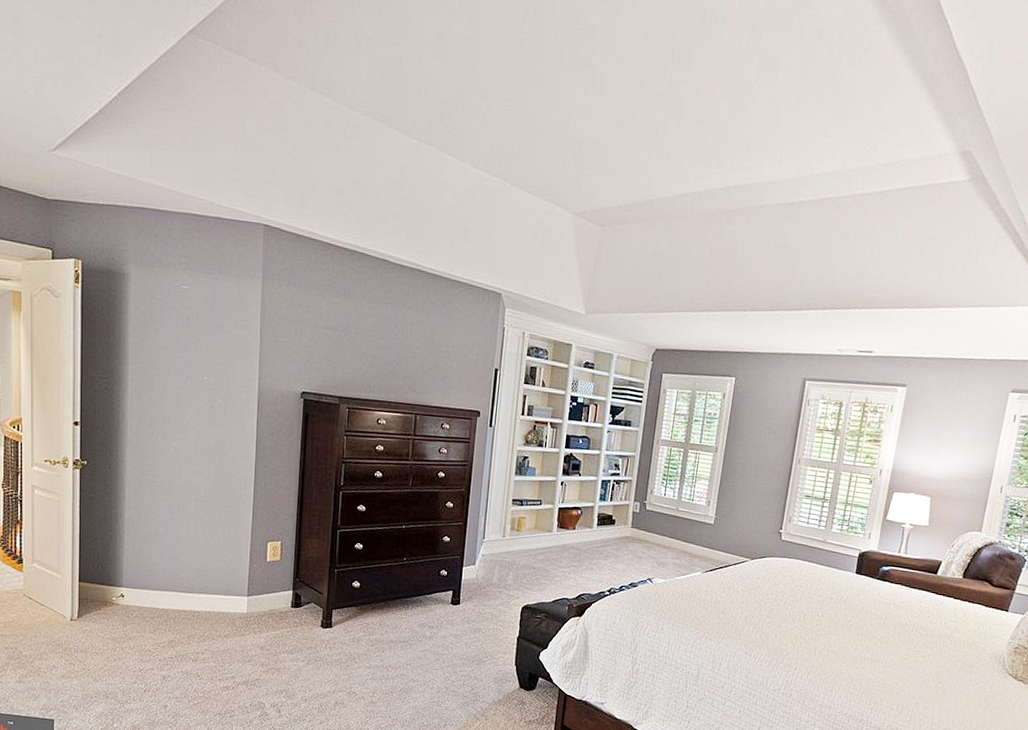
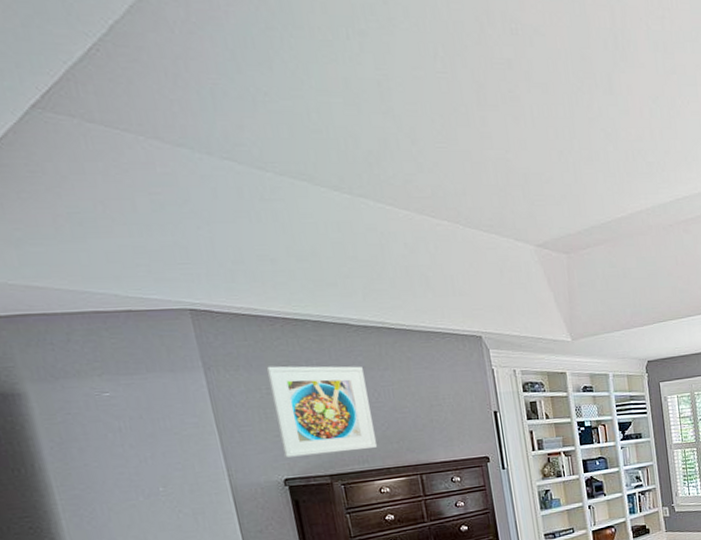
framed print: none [306,287,390,380] -> present [266,366,378,458]

